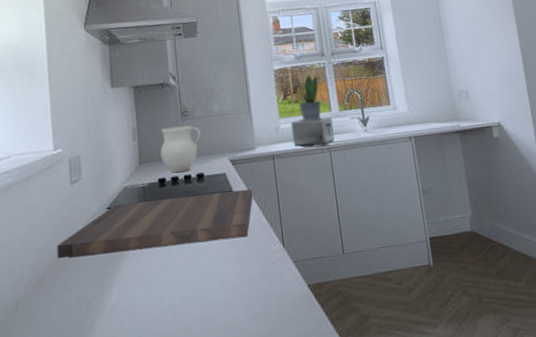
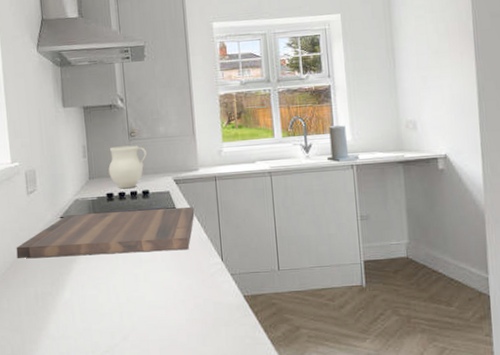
toaster: present [290,116,335,147] -> none [233,142,276,171]
potted plant: present [298,74,321,120] -> none [242,100,265,145]
paper towel: none [384,96,417,135] -> present [326,125,360,162]

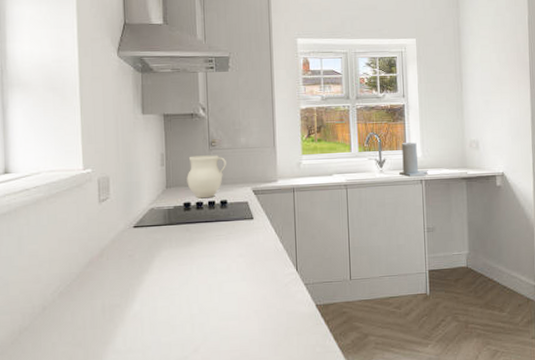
cutting board: present [16,206,195,259] -> none [84,217,272,270]

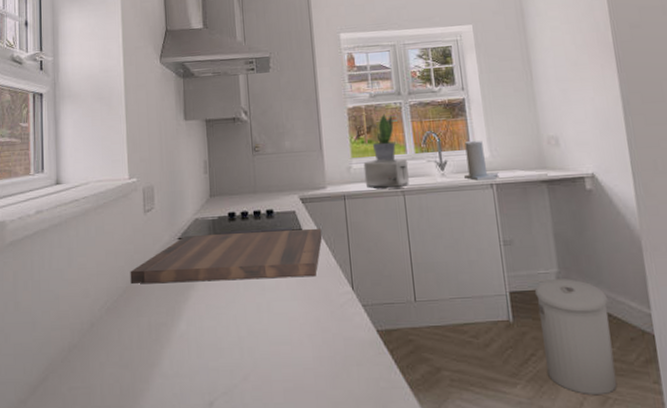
cutting board: none [84,217,272,270] -> present [130,228,323,285]
ceramic jug: present [187,155,227,199] -> none [230,160,272,208]
toaster: none [312,156,352,184] -> present [363,158,409,190]
potted plant: none [321,115,342,158] -> present [372,114,396,161]
can: none [448,259,505,350] -> present [534,279,618,396]

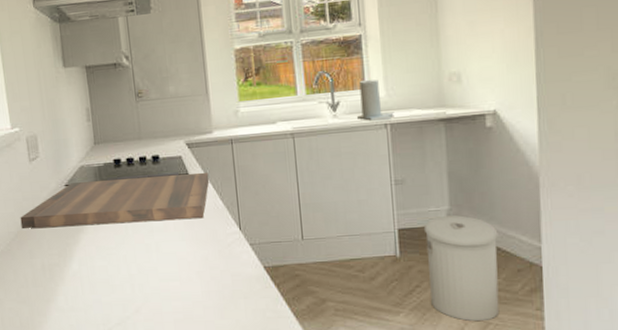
toaster: present [363,158,409,190] -> none [251,100,299,132]
potted plant: present [372,114,396,161] -> none [260,54,286,104]

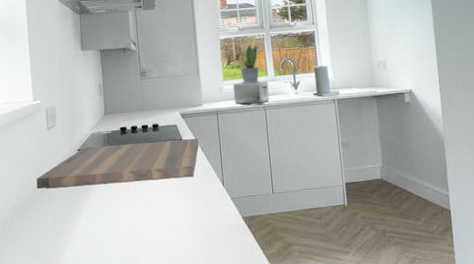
toaster: none [251,100,299,132] -> present [233,80,270,106]
potted plant: none [260,54,286,104] -> present [240,44,259,83]
can: present [423,215,500,322] -> none [364,171,423,258]

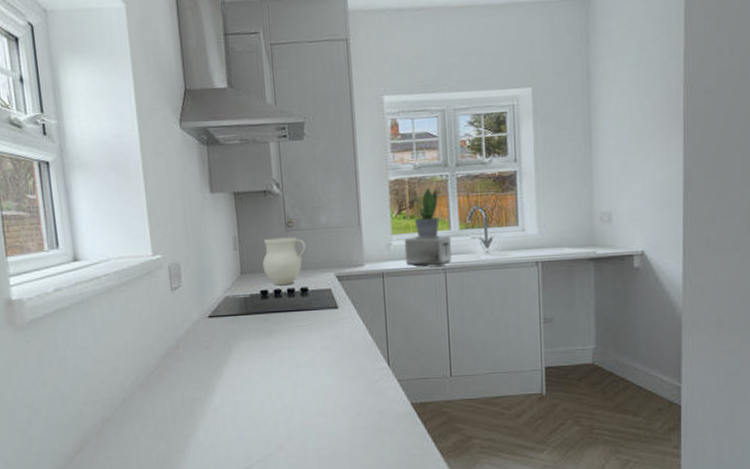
cutting board: present [36,138,199,190] -> none [159,306,359,362]
ceramic jug: none [122,84,157,123] -> present [262,236,307,286]
paper towel: present [312,65,340,97] -> none [508,217,546,258]

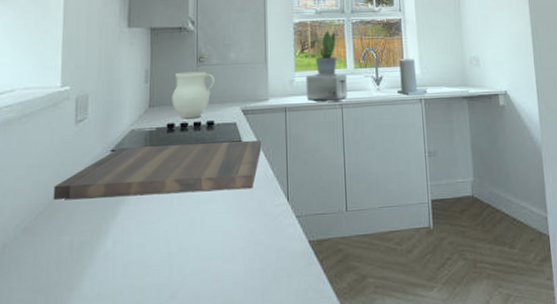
cutting board: none [159,306,359,362] -> present [53,139,262,201]
paper towel: none [508,217,546,258] -> present [396,59,428,96]

